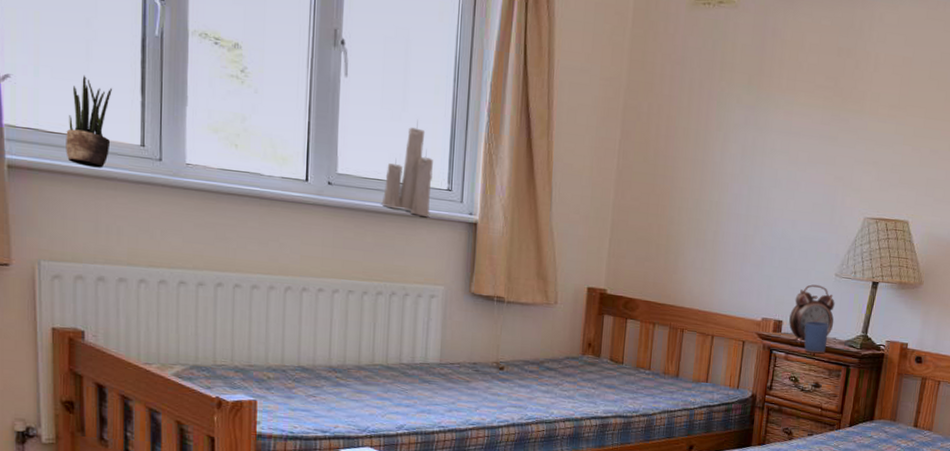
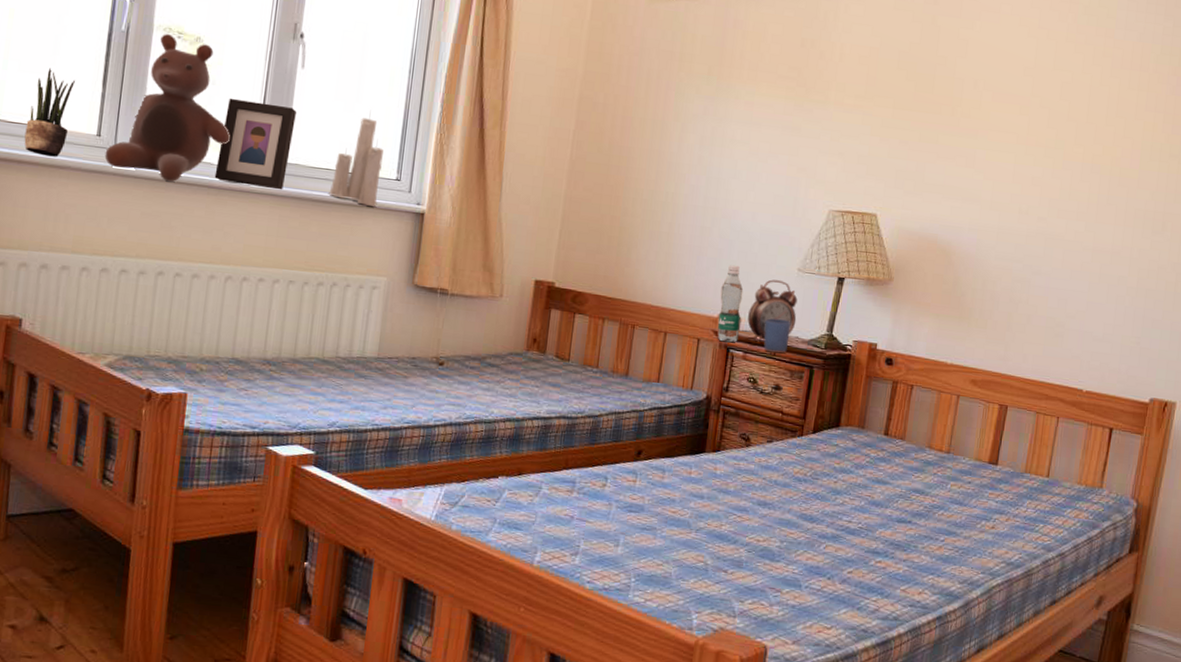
stuffed bear: none [151,39,279,193] -> present [104,34,231,182]
picture frame: none [265,107,343,201] -> present [214,98,296,190]
bottle: none [760,271,785,345] -> present [717,264,744,343]

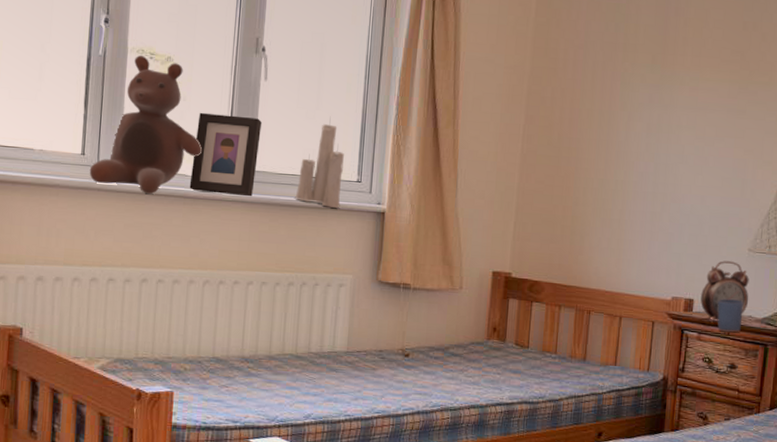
potted plant: present [24,68,75,157] -> none [17,94,59,177]
bottle: present [717,264,744,343] -> none [670,248,695,325]

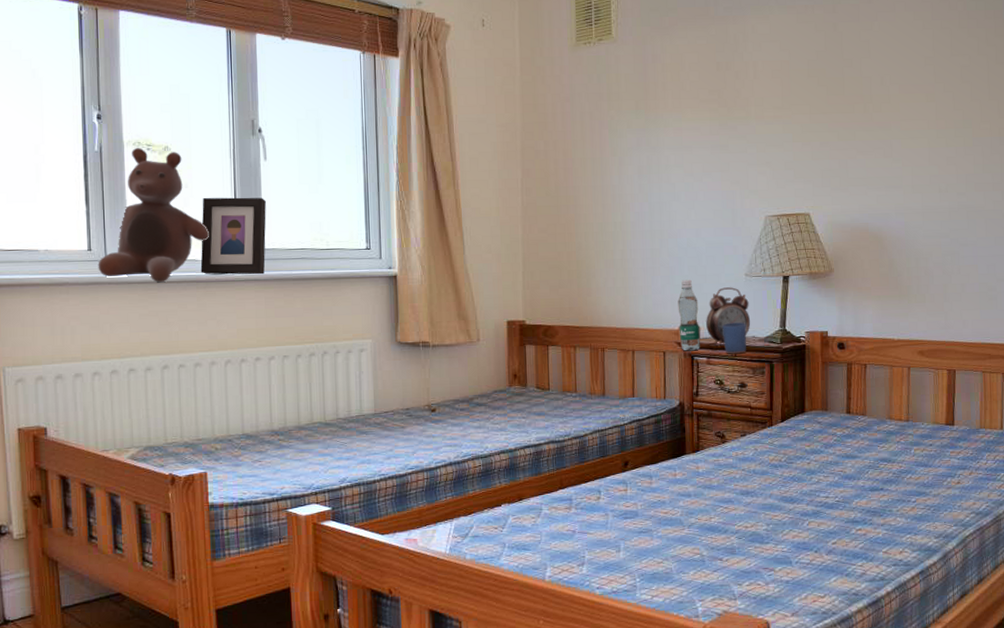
candle: present [295,115,344,208] -> none [307,187,352,277]
bottle: none [670,248,695,325] -> present [678,279,701,351]

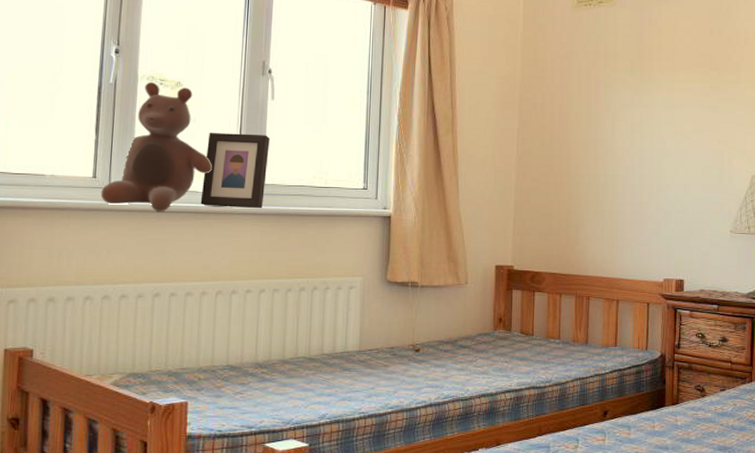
bottle: present [678,279,701,351] -> none [663,233,685,304]
alarm clock: present [706,287,751,348] -> none [690,243,734,301]
mug: present [722,322,747,354] -> none [706,278,730,308]

